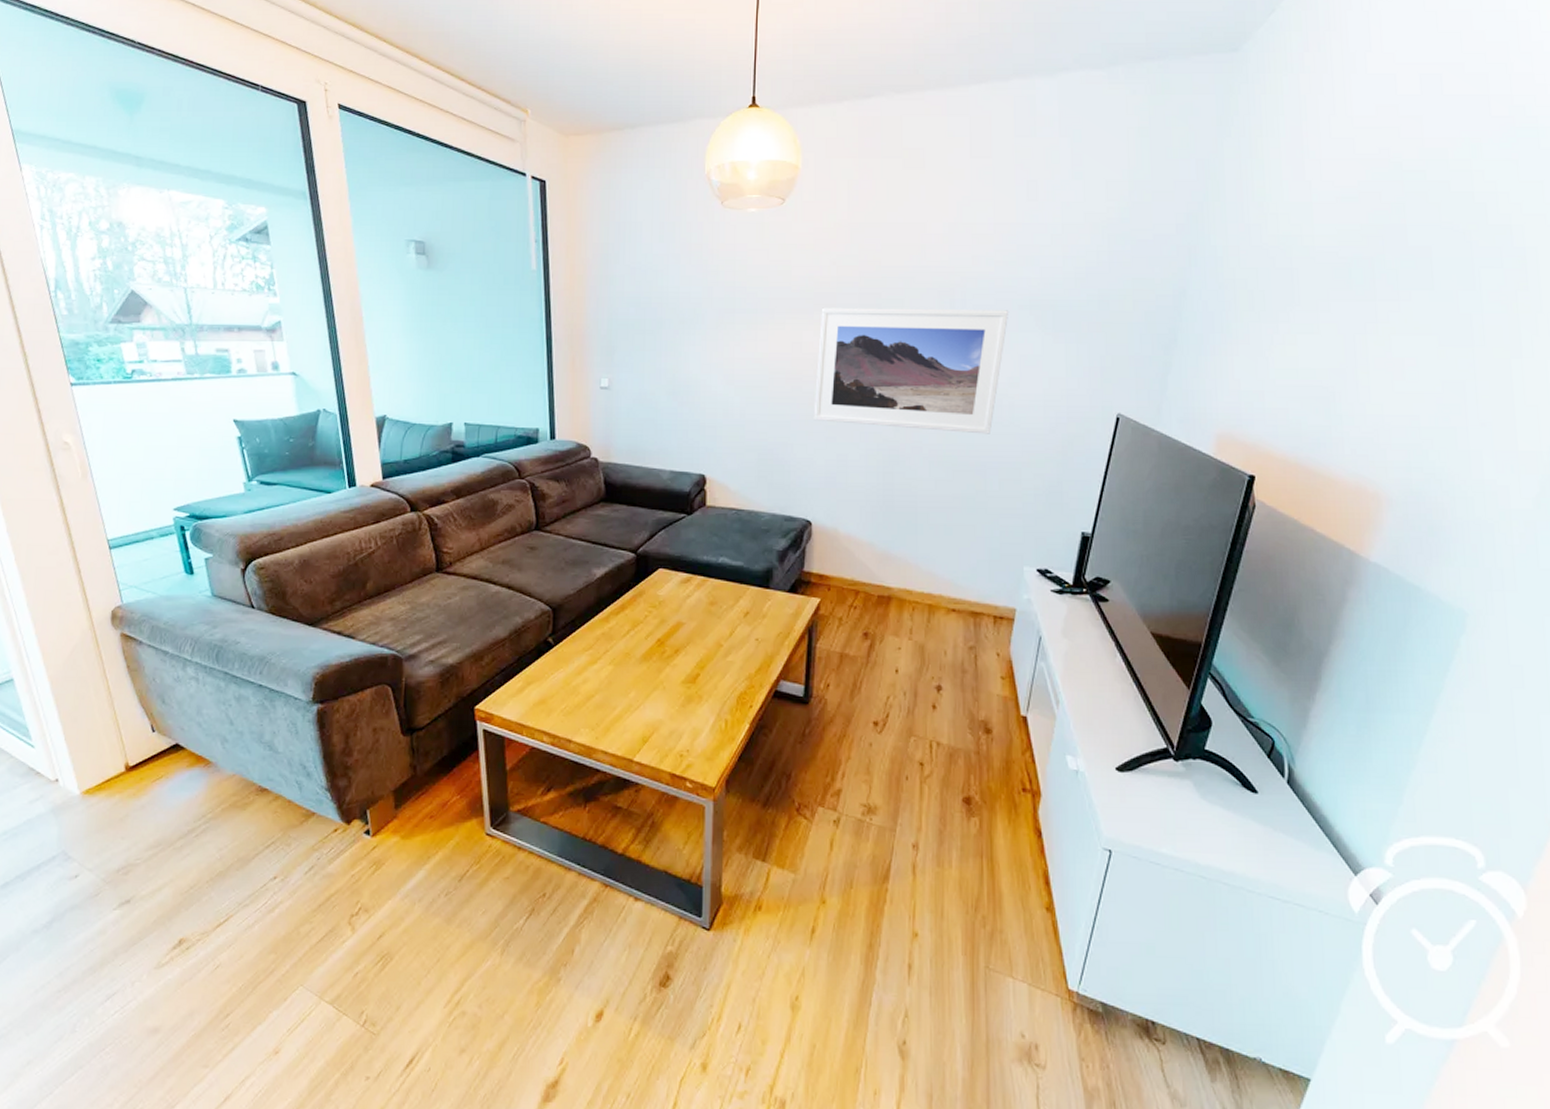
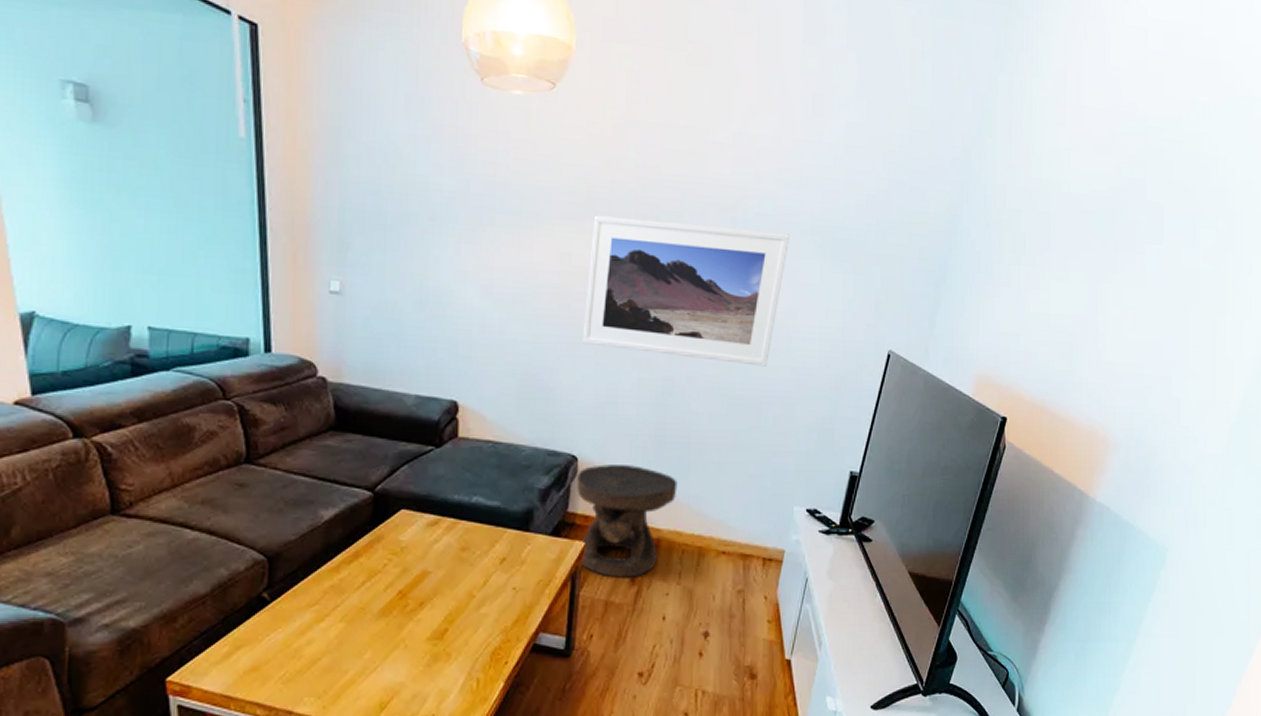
side table: none [810,528,906,632] -> present [576,464,678,578]

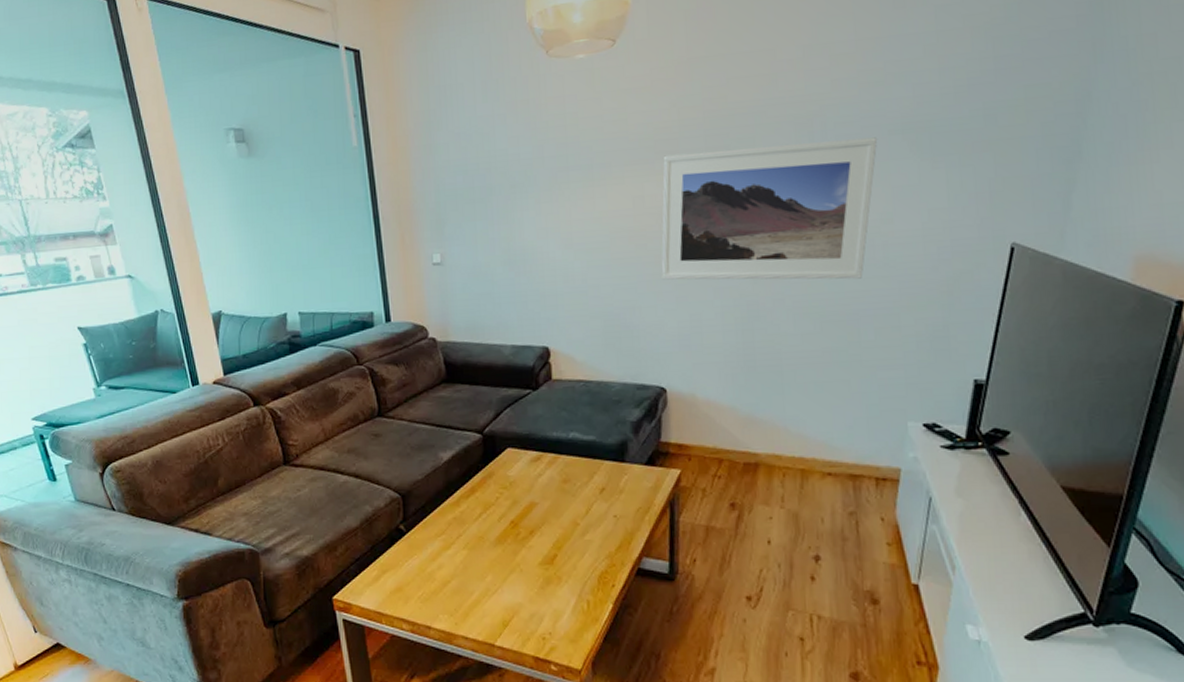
side table: present [576,464,678,578] -> none [667,392,773,503]

